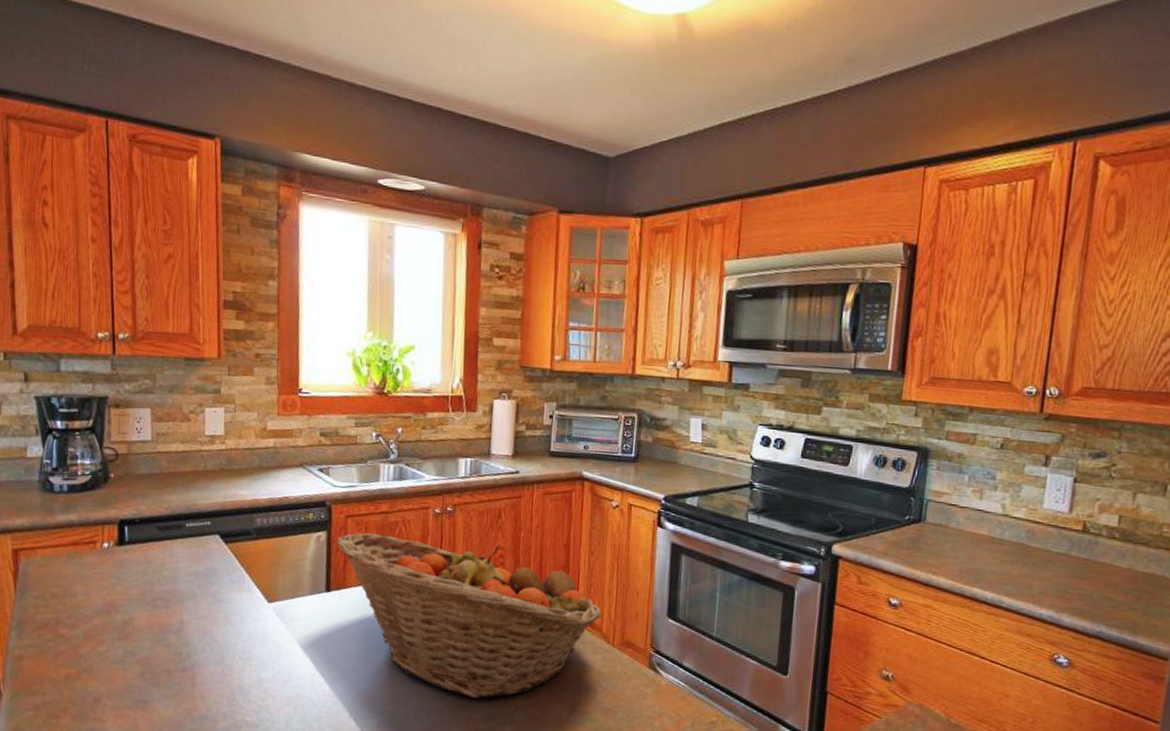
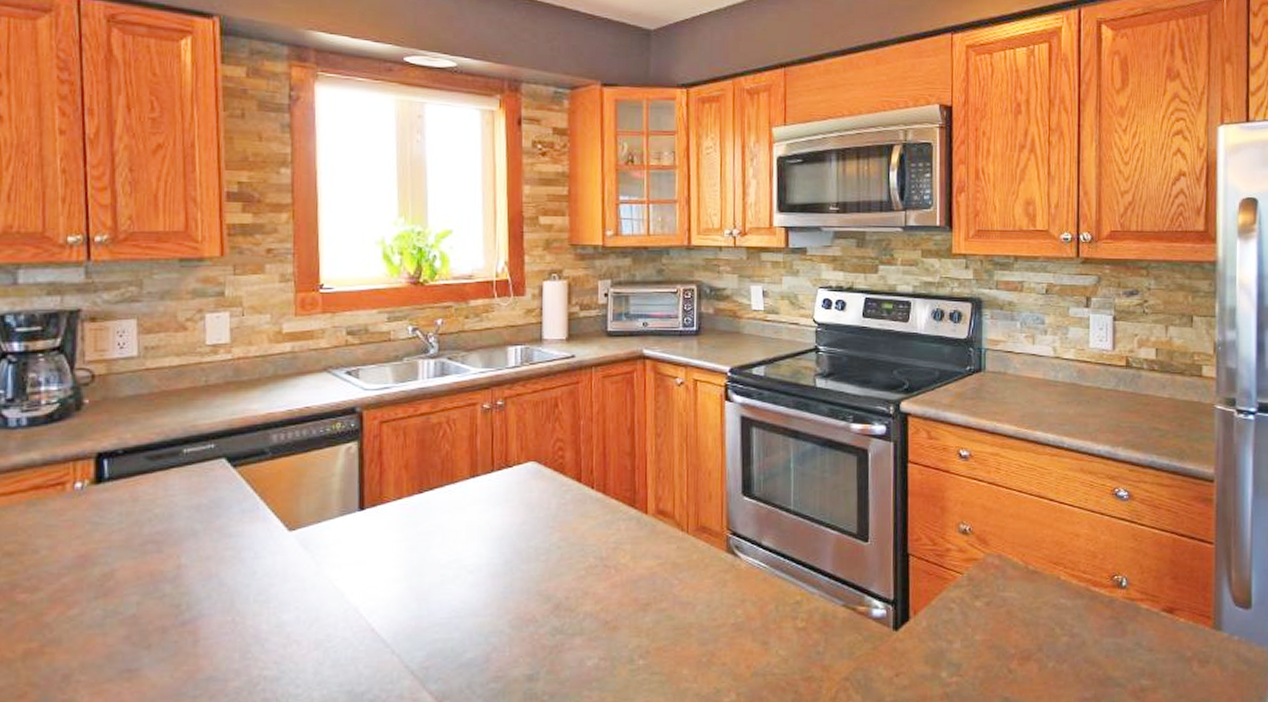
fruit basket: present [336,532,602,699] -> none [370,438,673,611]

